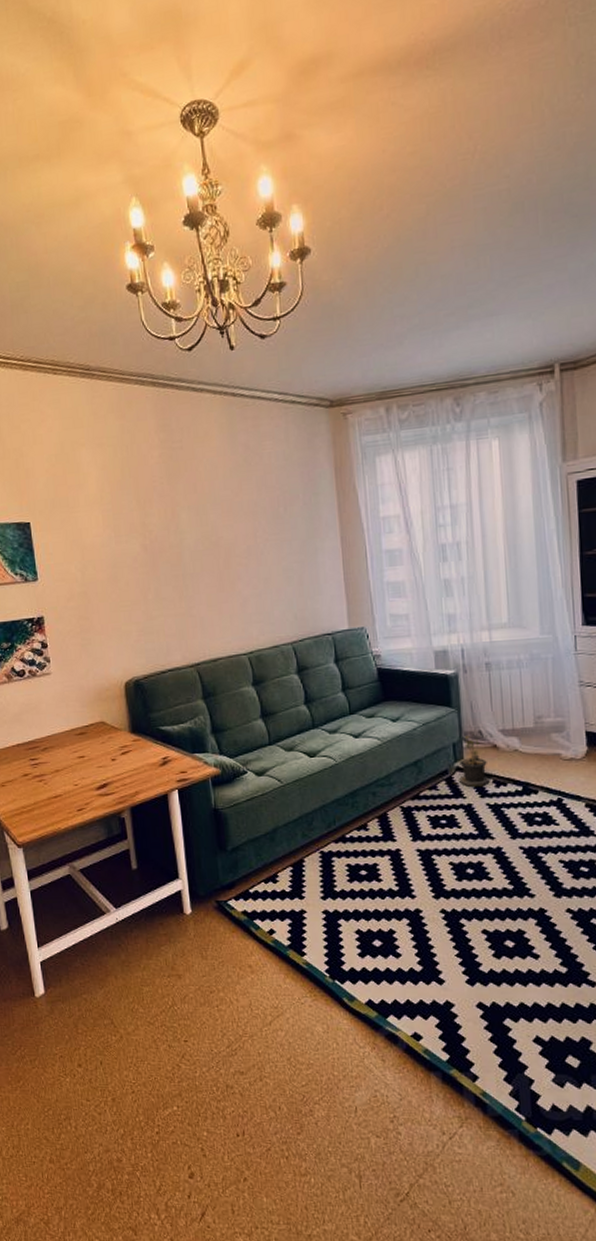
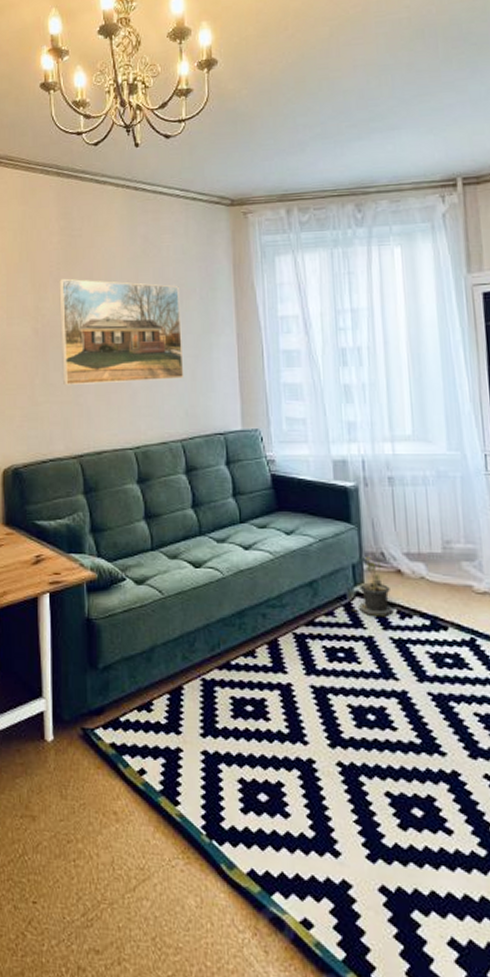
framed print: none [163,492,292,599] -> present [59,278,184,386]

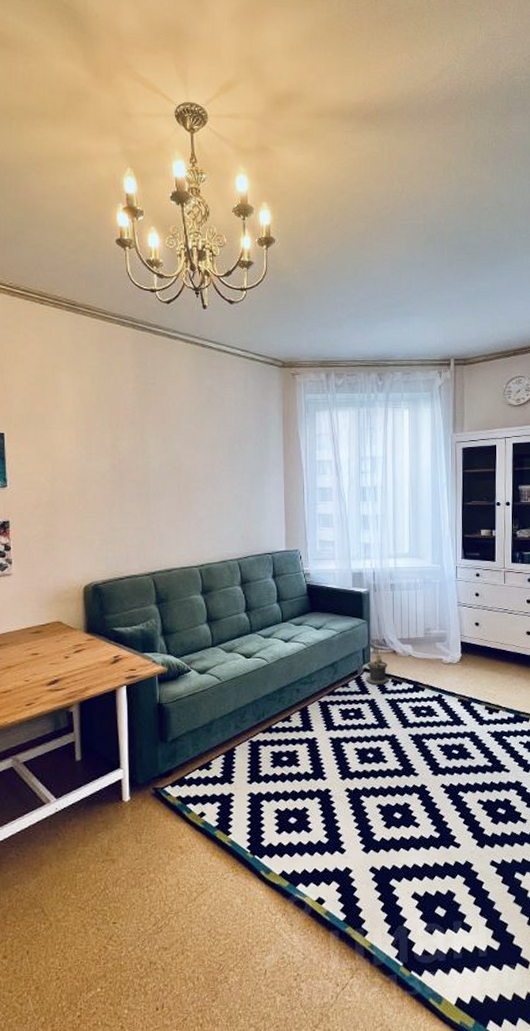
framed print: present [59,278,184,386] -> none [134,421,241,514]

